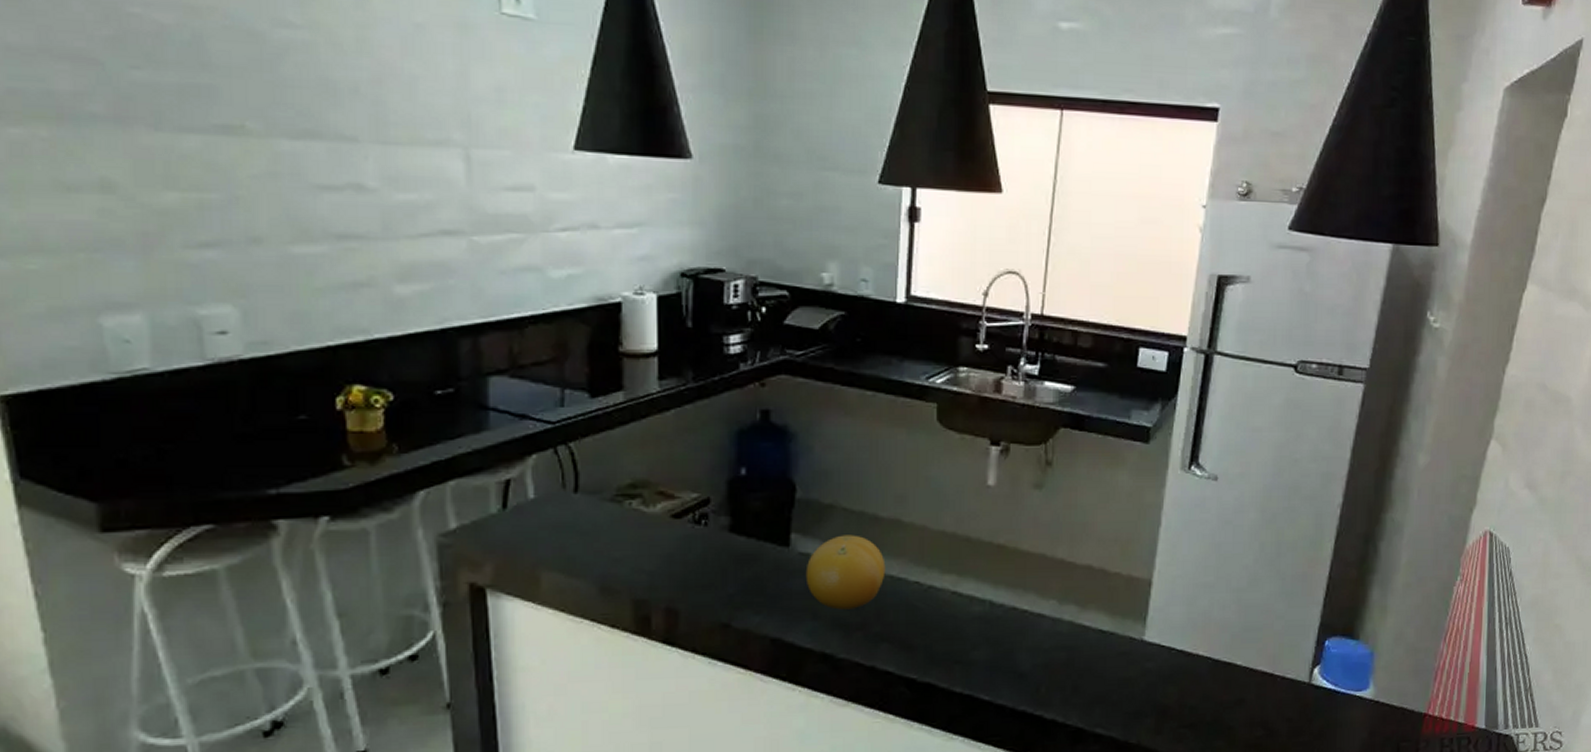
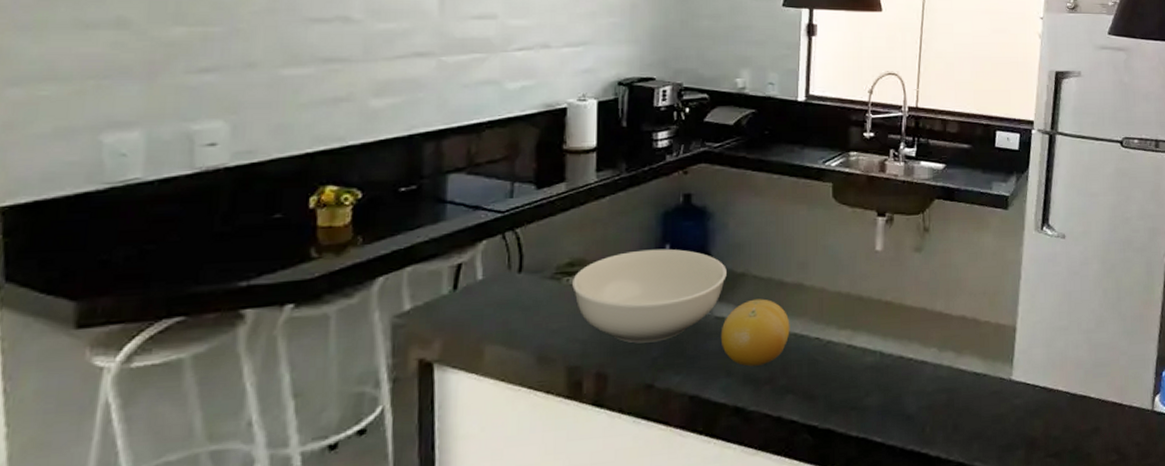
bowl: none [636,472,812,578] -> present [572,248,727,343]

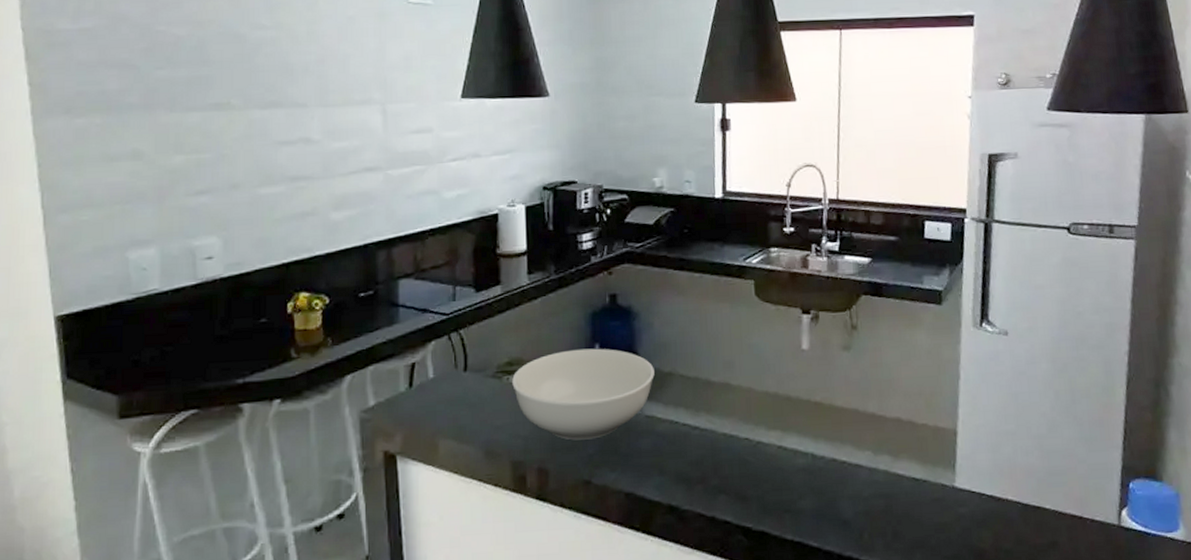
fruit: present [720,299,790,367] -> none [651,398,719,466]

